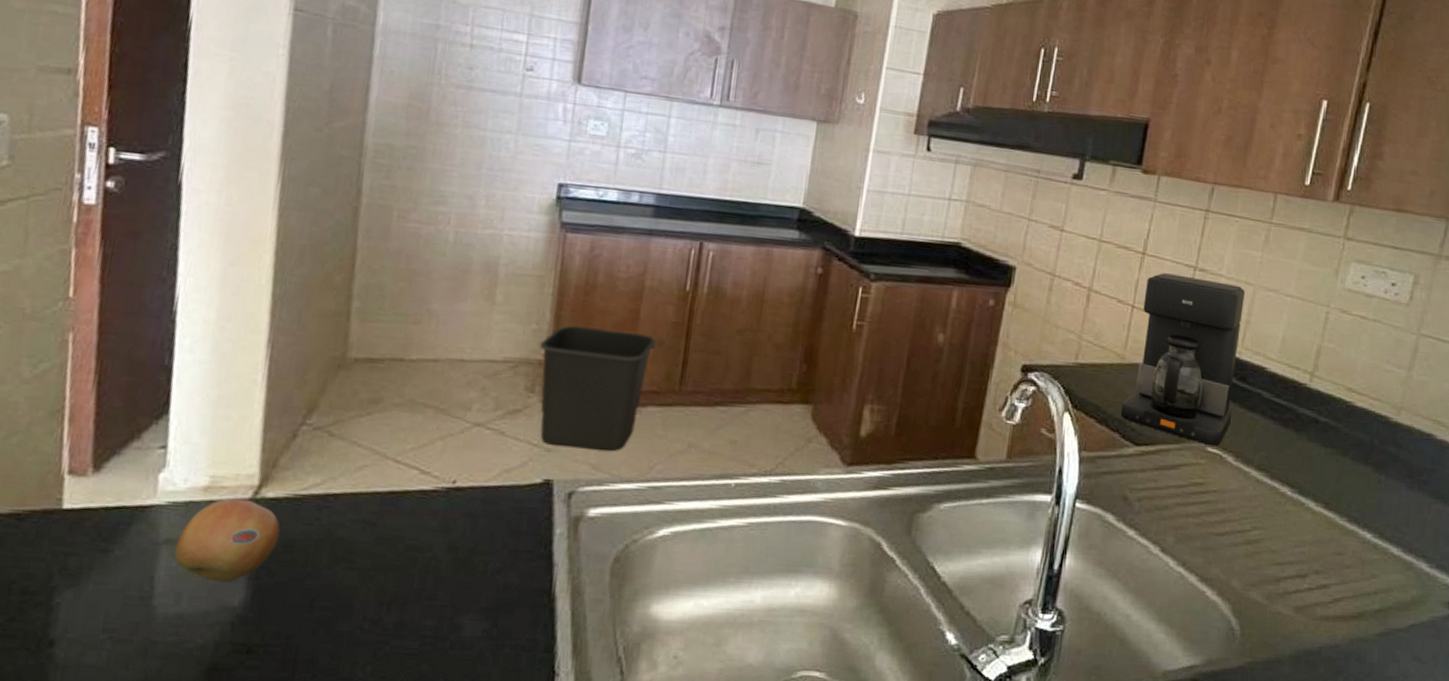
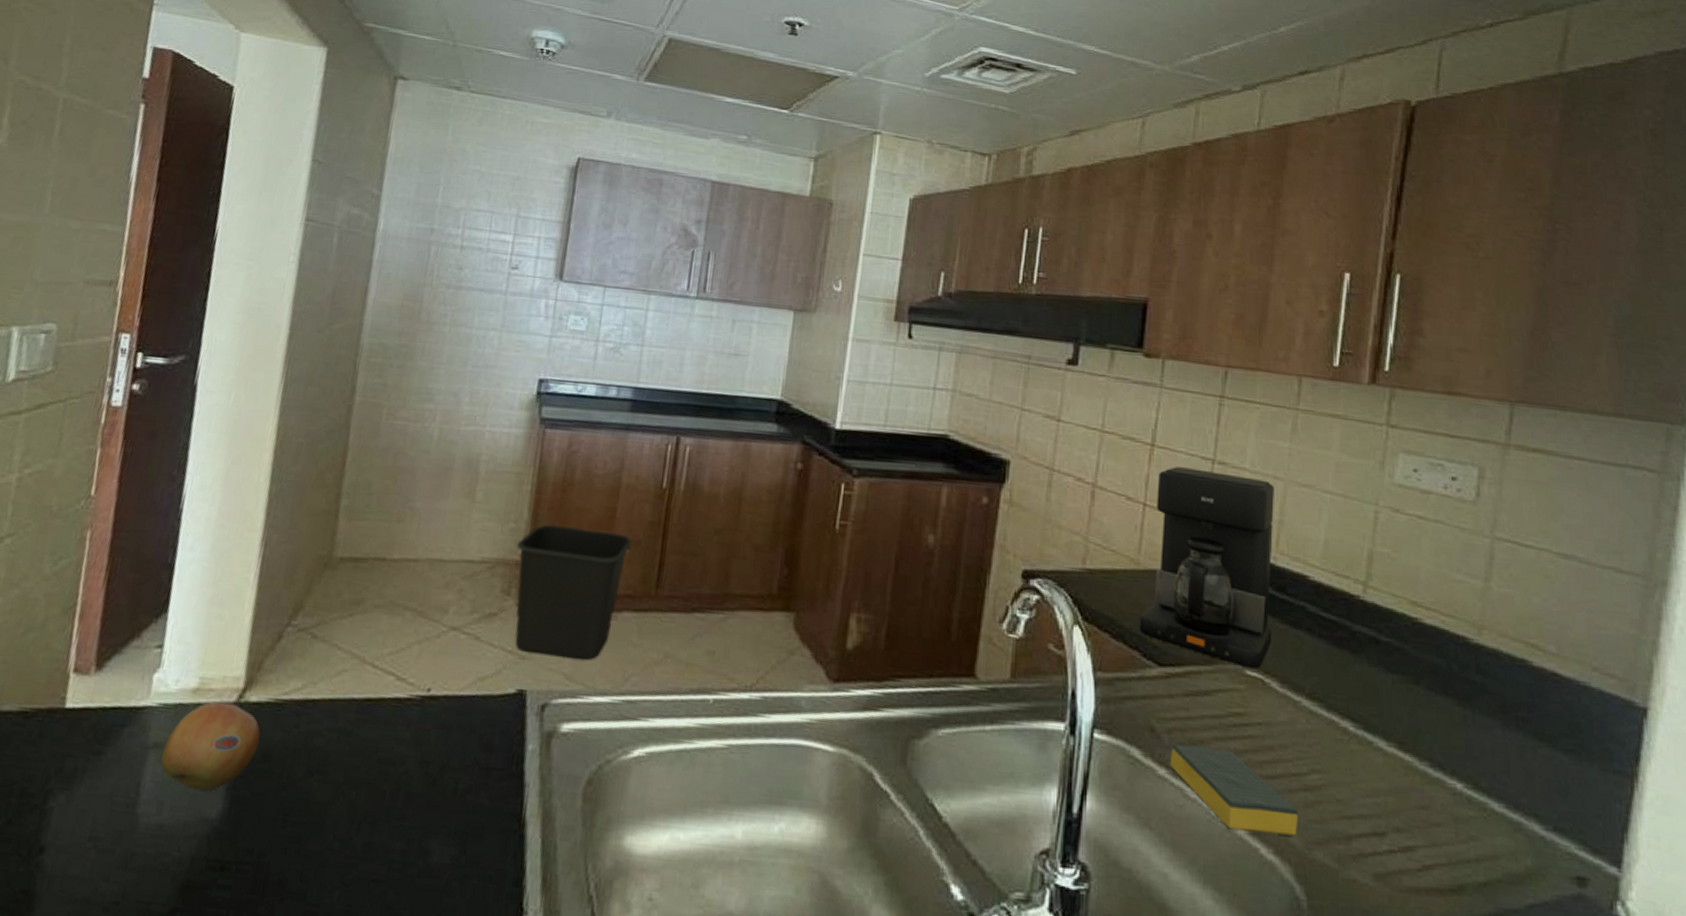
sponge: none [1138,510,1240,580] -> present [1169,744,1299,836]

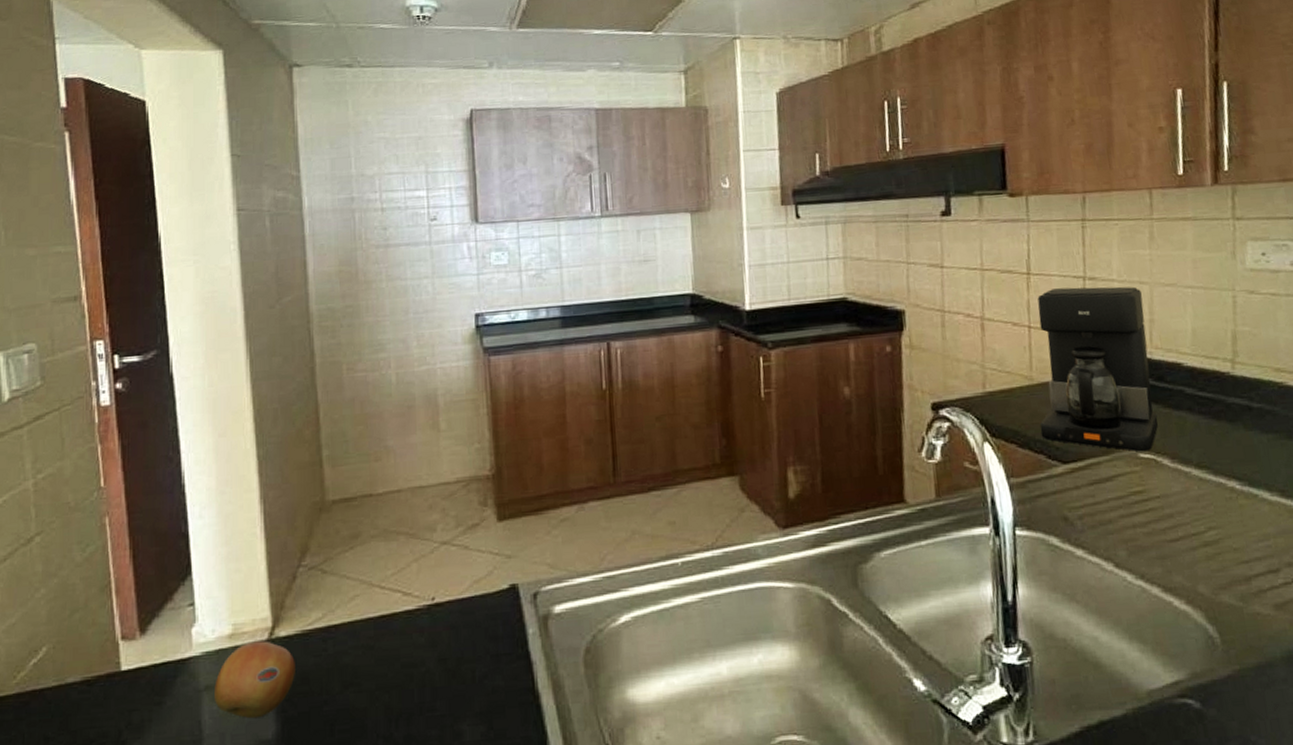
garbage can: present [515,524,633,660] -> none [484,436,586,552]
sponge: present [1169,744,1299,836] -> none [1084,524,1204,590]

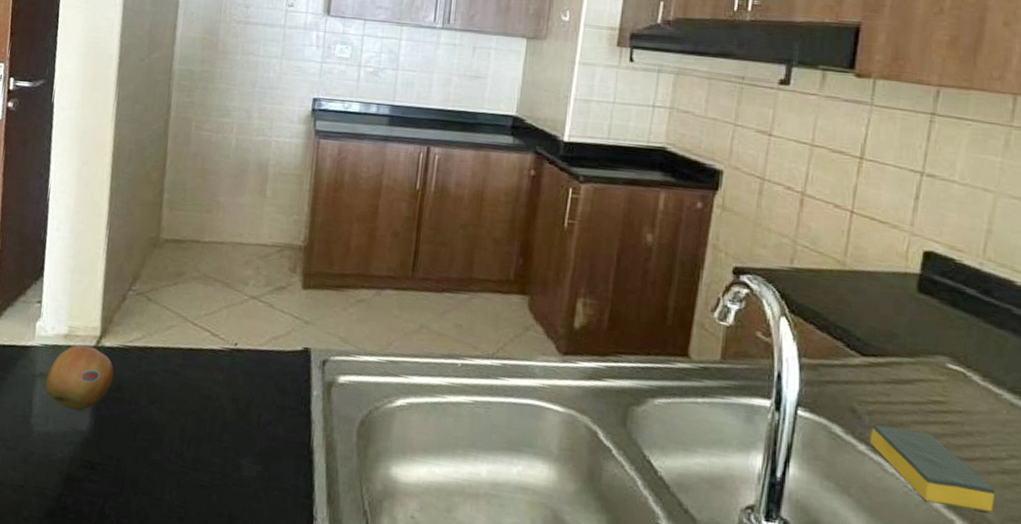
coffee maker: present [1037,286,1159,452] -> none [843,178,983,364]
sponge: none [1084,524,1204,590] -> present [869,425,996,512]

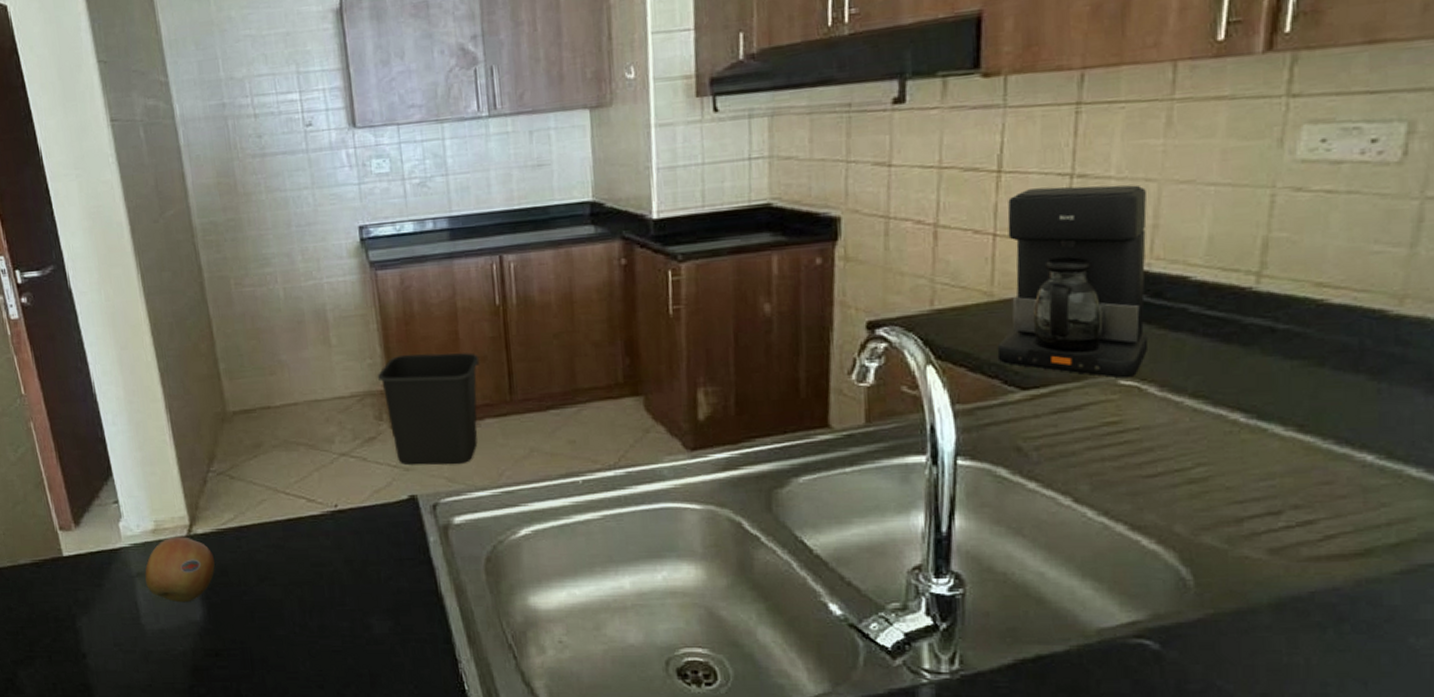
garbage can: none [299,217,392,327] -> present [377,352,480,465]
coffee maker: none [843,178,983,364] -> present [997,185,1149,379]
sponge: present [869,425,996,512] -> none [1039,457,1183,527]

